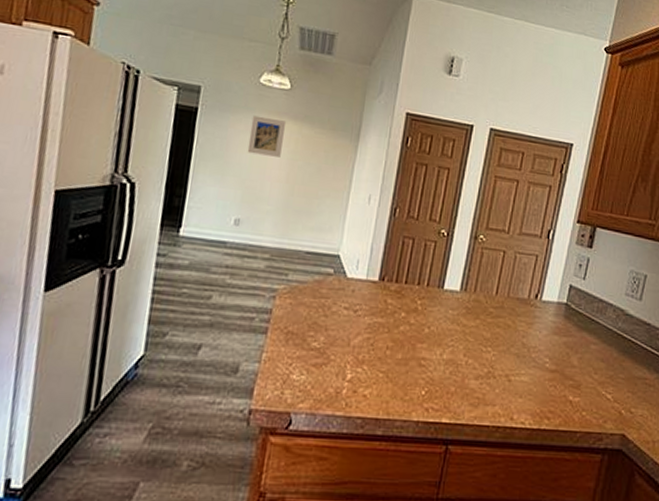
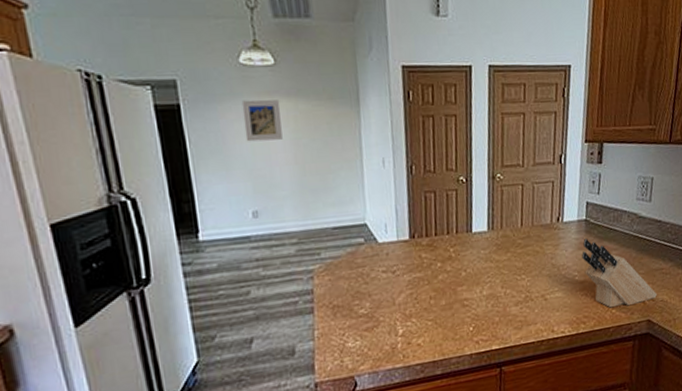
knife block: none [556,324,637,412] -> present [582,239,658,308]

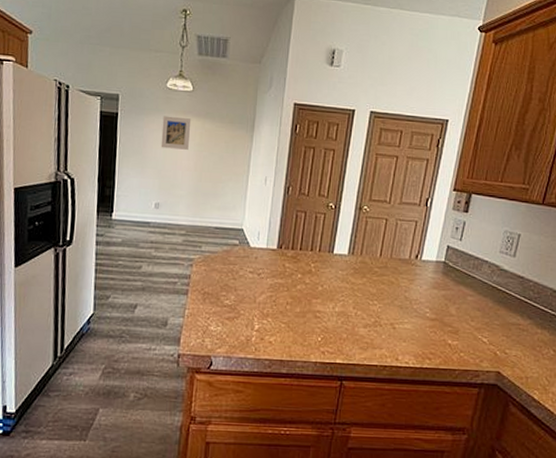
knife block: present [582,239,658,308] -> none [436,280,511,353]

